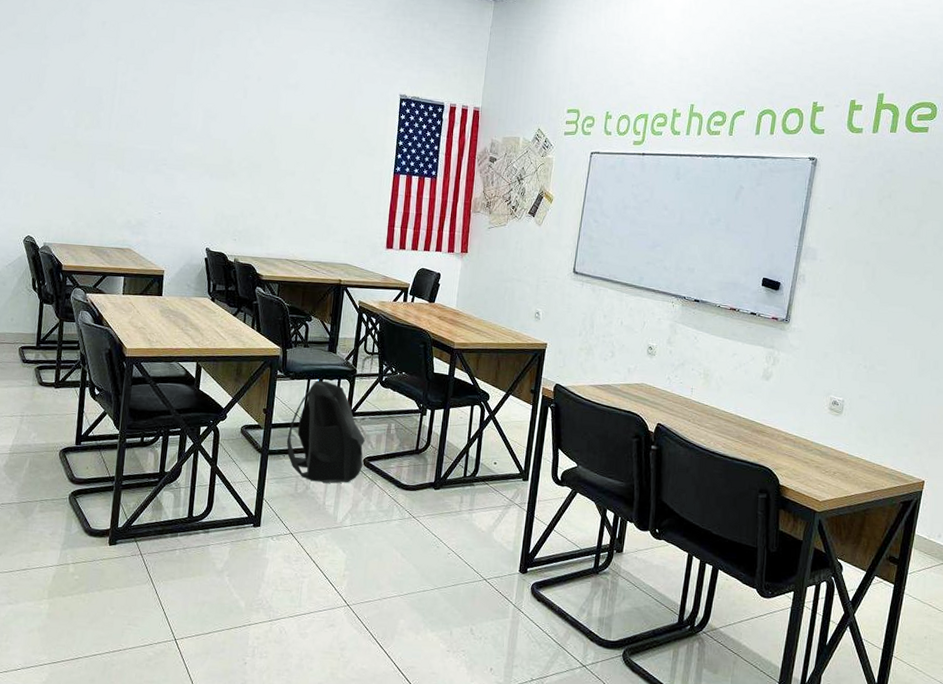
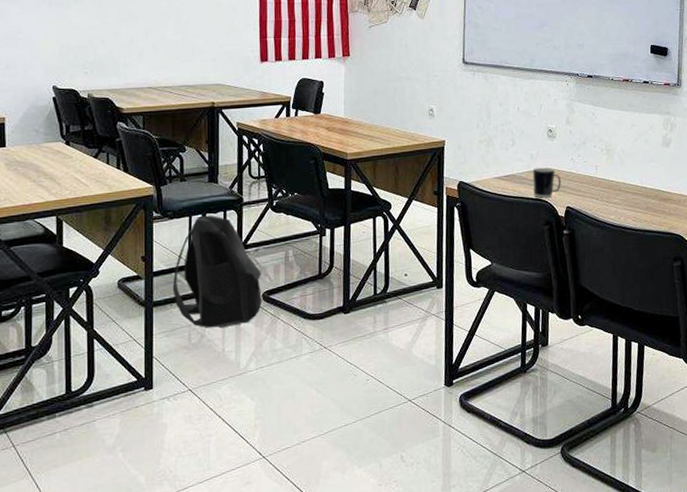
mug: none [626,382,655,412] -> present [532,167,561,198]

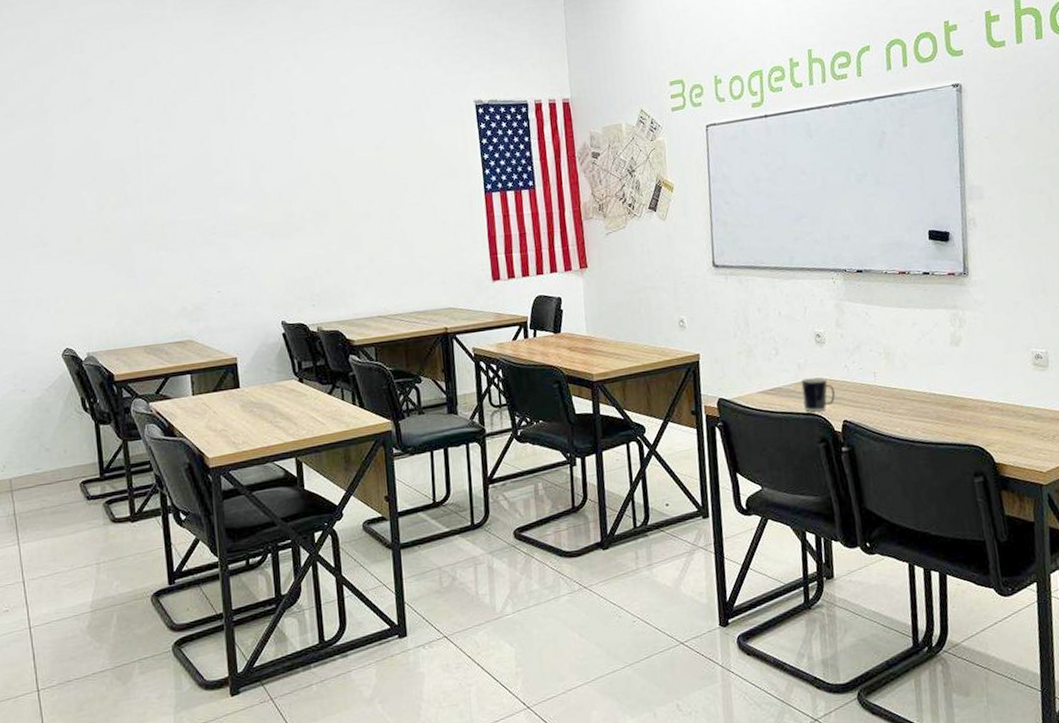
backpack: present [172,215,262,328] -> none [419,449,514,570]

